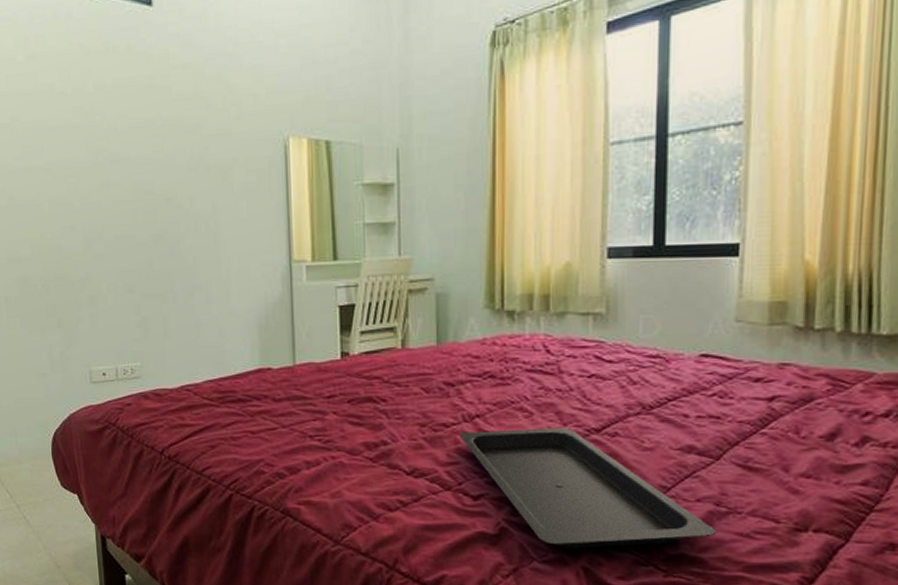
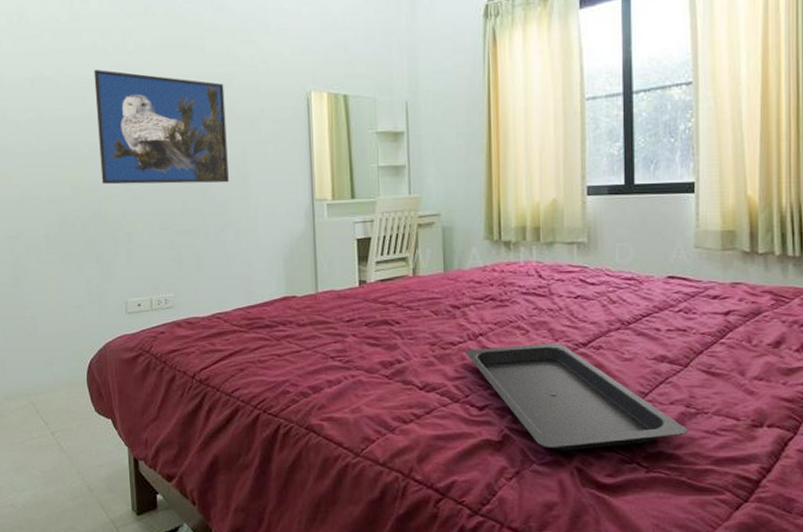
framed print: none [51,113,198,243] -> present [93,69,229,185]

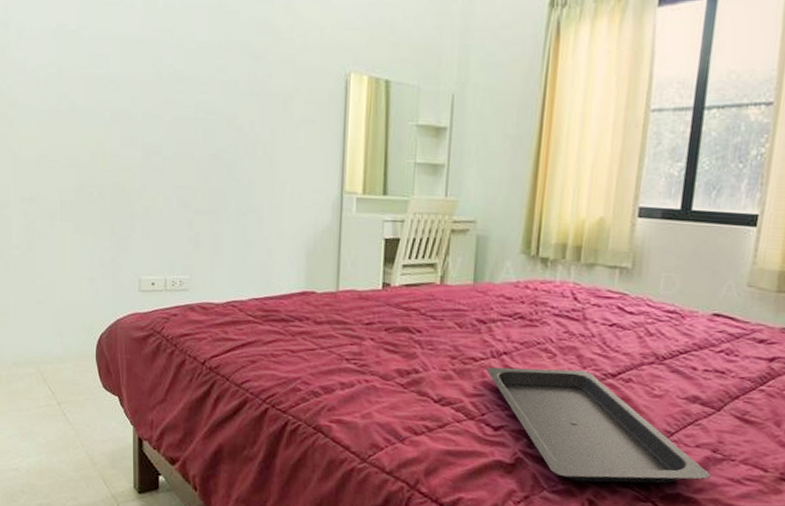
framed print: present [93,69,229,185] -> none [120,25,258,165]

